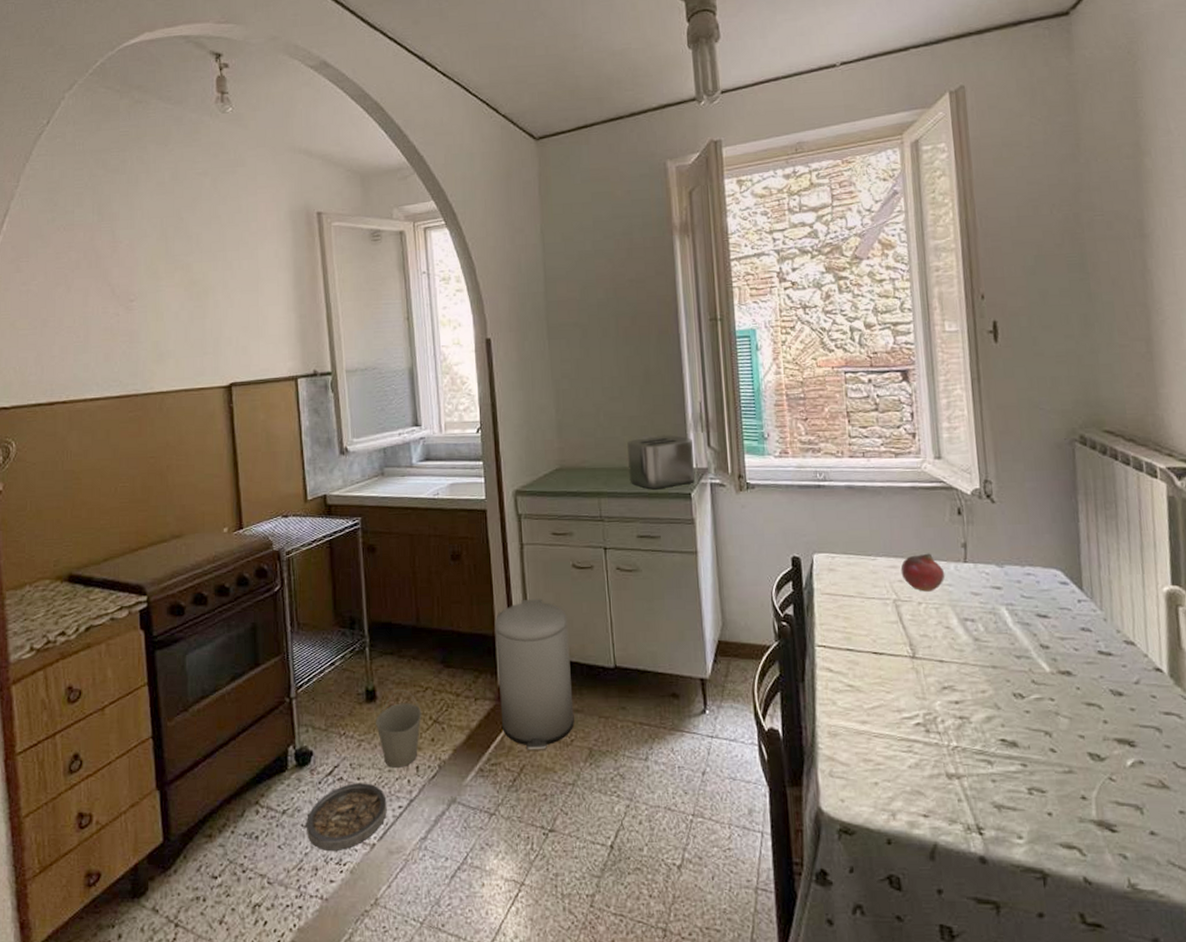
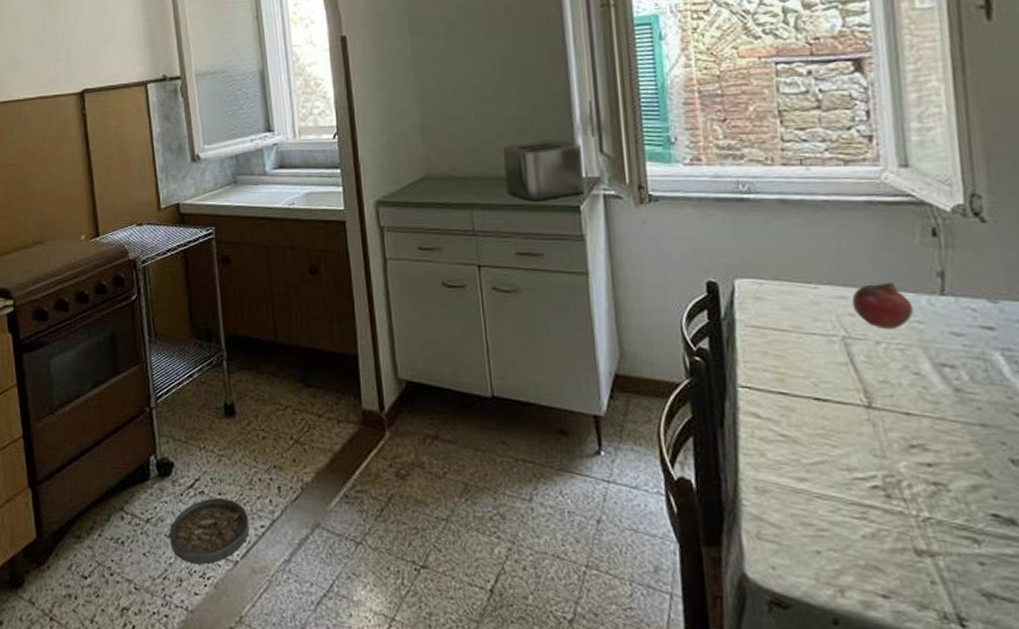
bucket: present [376,689,422,768] -> none [235,406,283,487]
pedal bin: present [494,598,574,750] -> none [357,318,447,481]

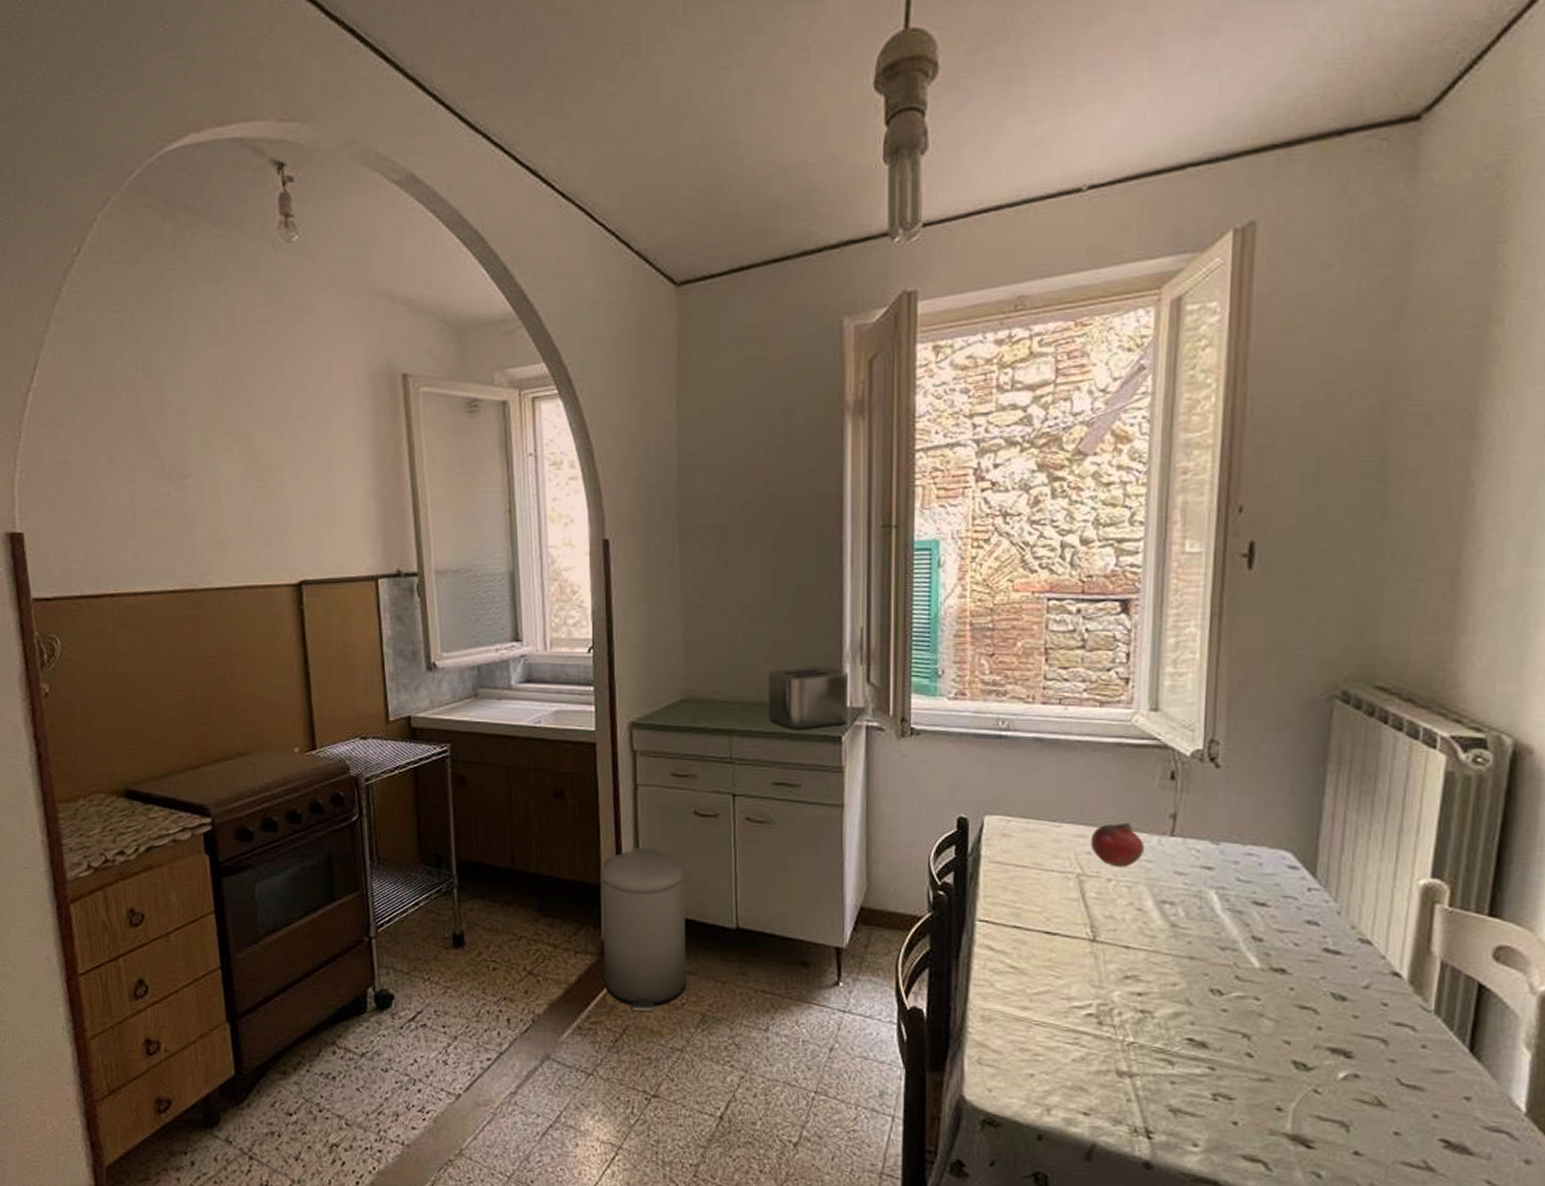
pet bowl: present [170,498,249,564] -> none [387,1031,474,1098]
pedal bin: none [357,318,447,481] -> present [600,847,687,1012]

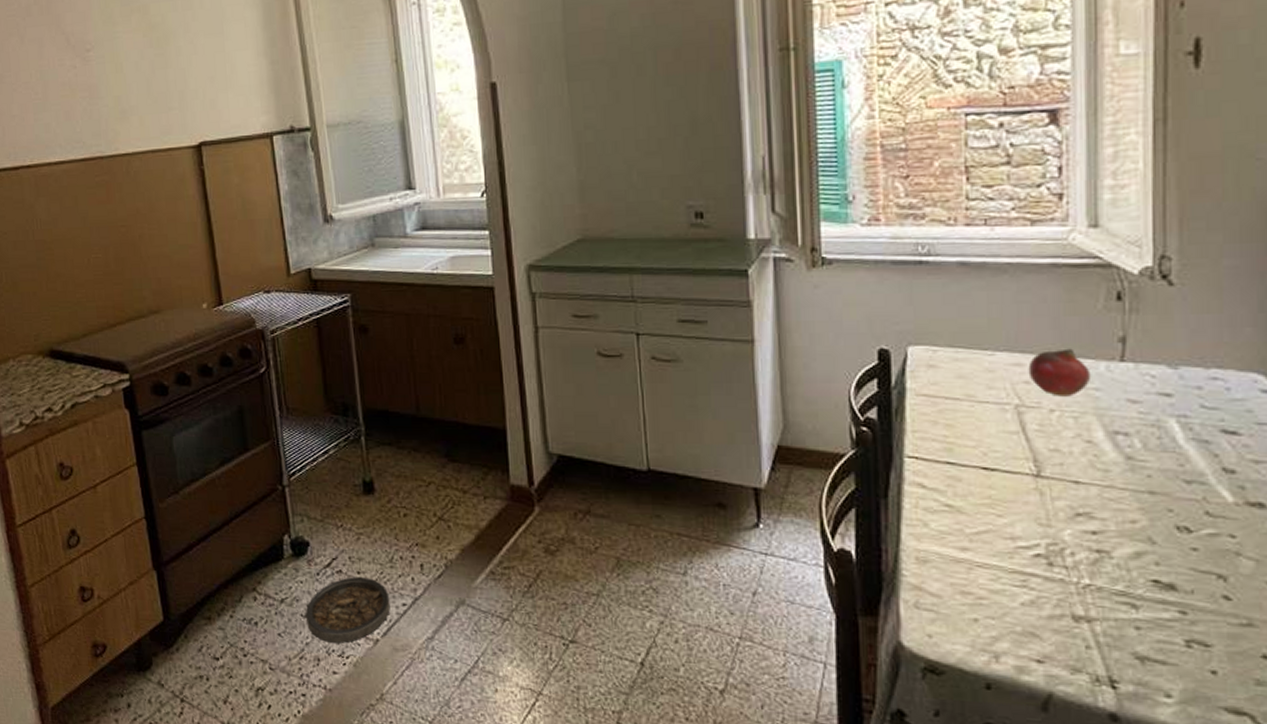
pet bowl: none [387,1031,474,1098] -> present [306,577,390,643]
pedal bin: present [600,847,687,1012] -> none [505,389,599,556]
toaster: present [768,667,850,730] -> none [667,198,755,265]

